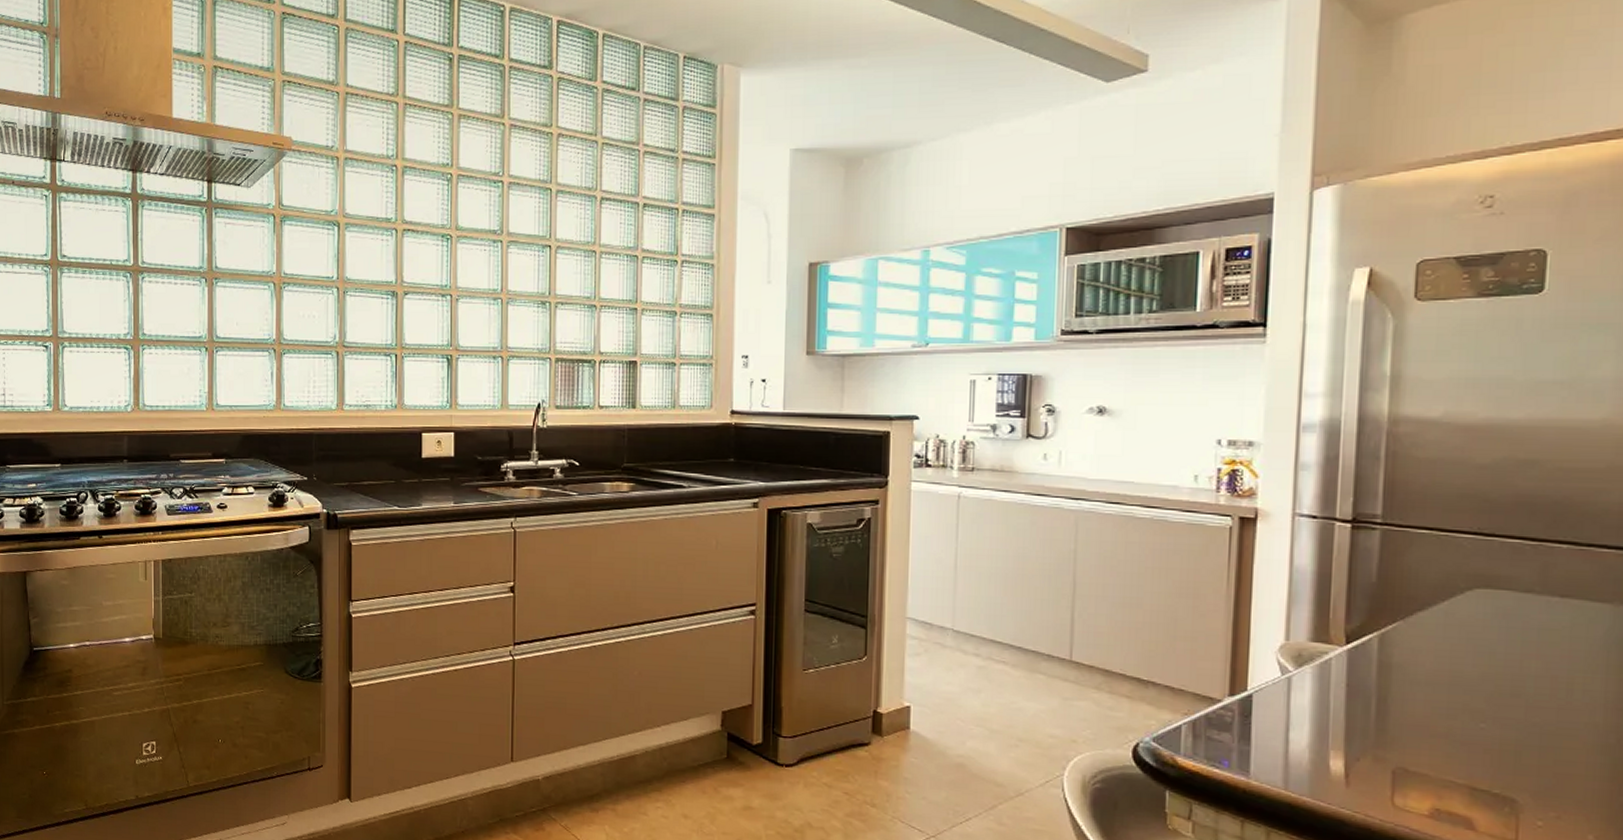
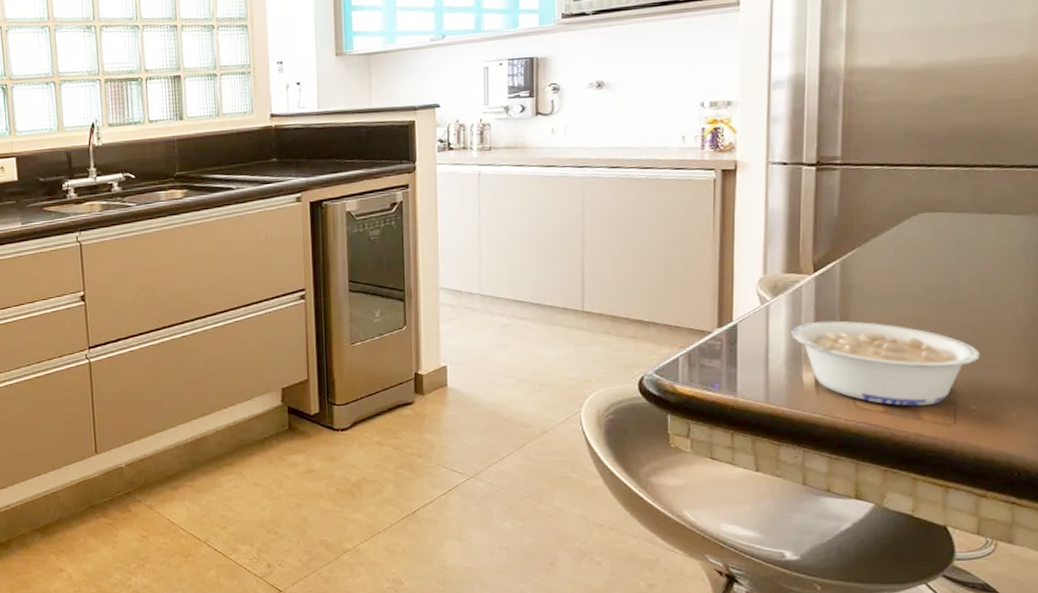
legume: none [1316,701,1550,815] -> present [790,320,981,407]

